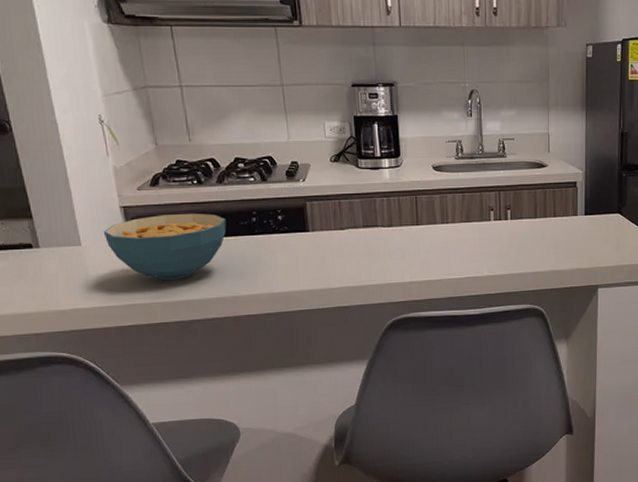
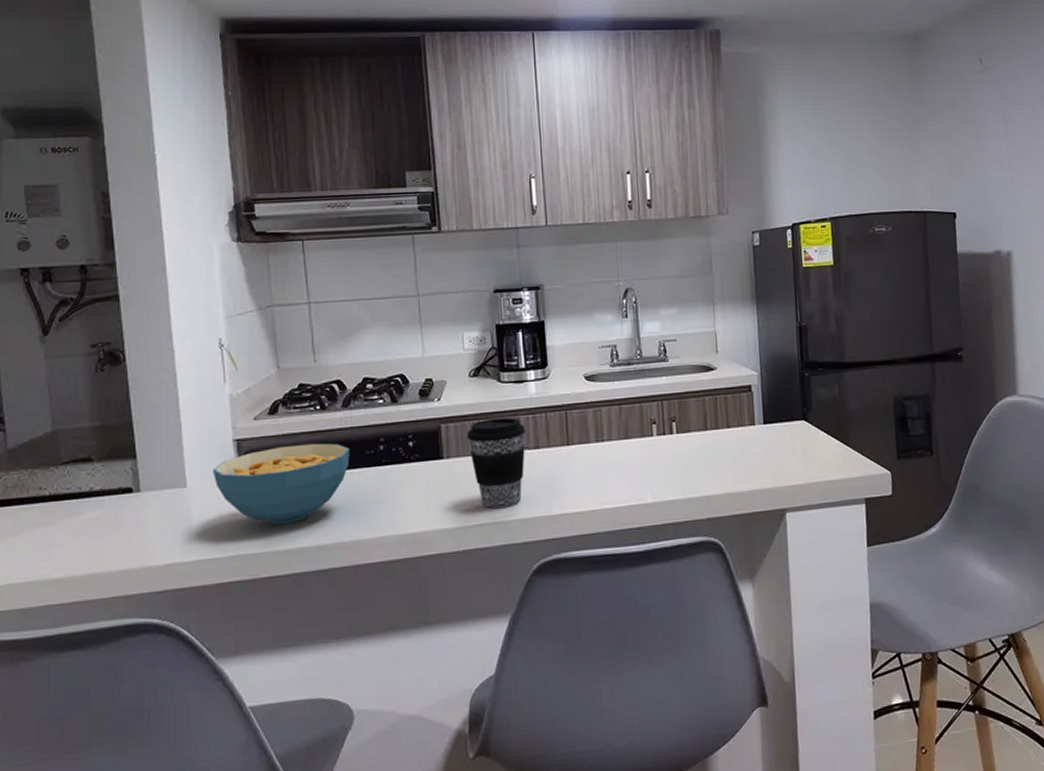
coffee cup: none [329,198,381,274] -> present [467,417,525,508]

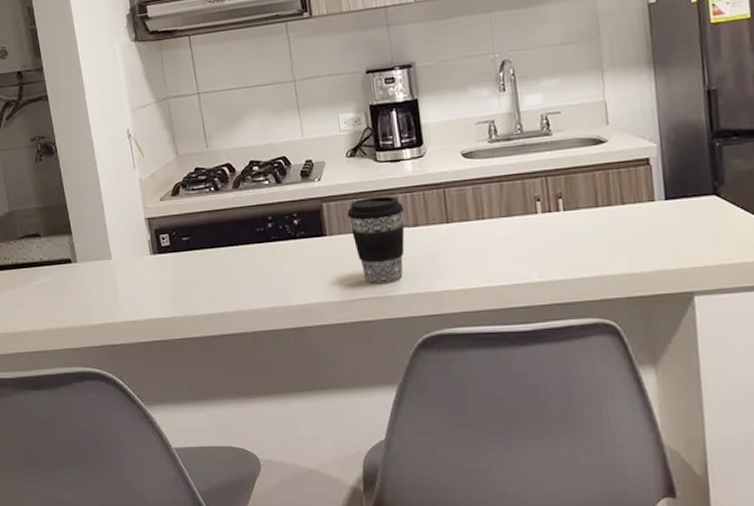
cereal bowl: present [212,443,350,525] -> none [130,221,243,294]

